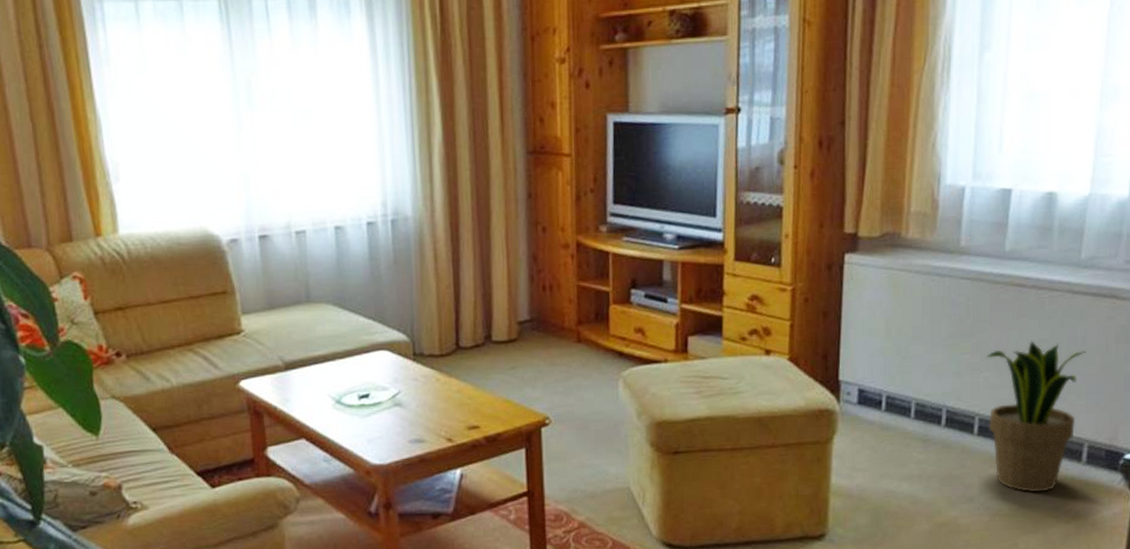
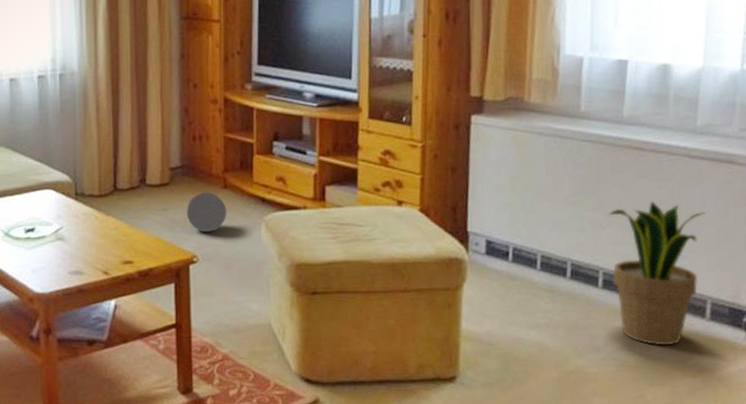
ball: none [536,347,582,391] -> present [186,192,227,232]

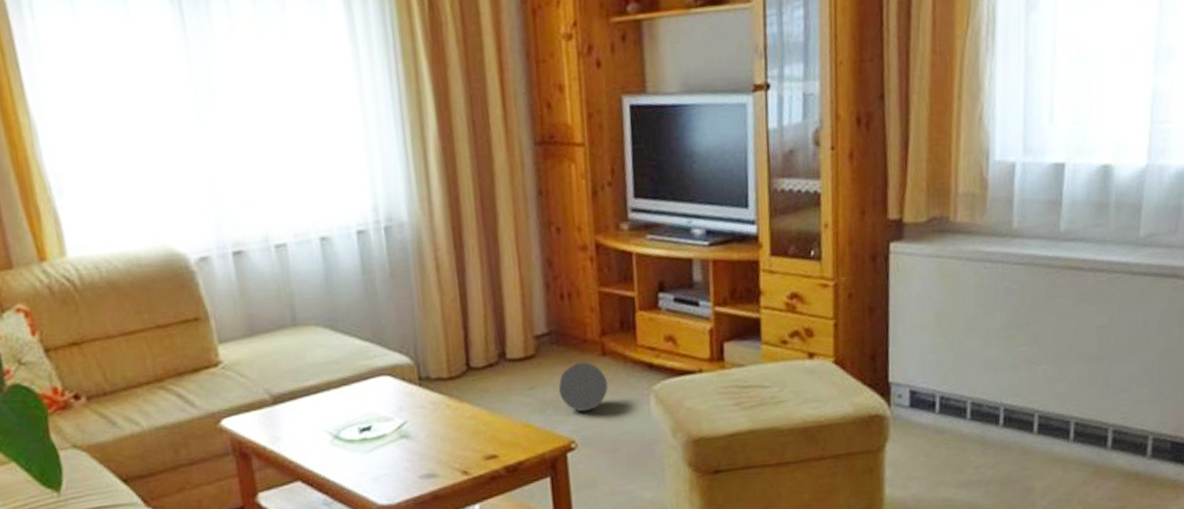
potted plant: present [608,201,706,346] -> none [1044,328,1148,493]

